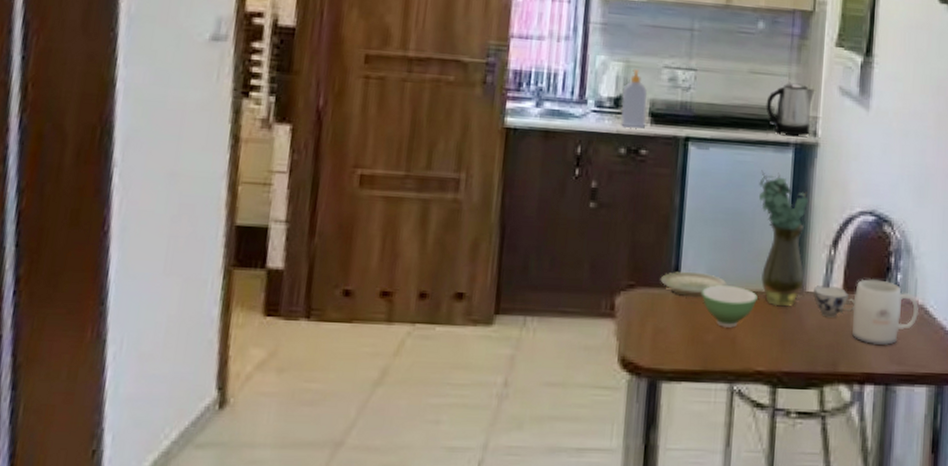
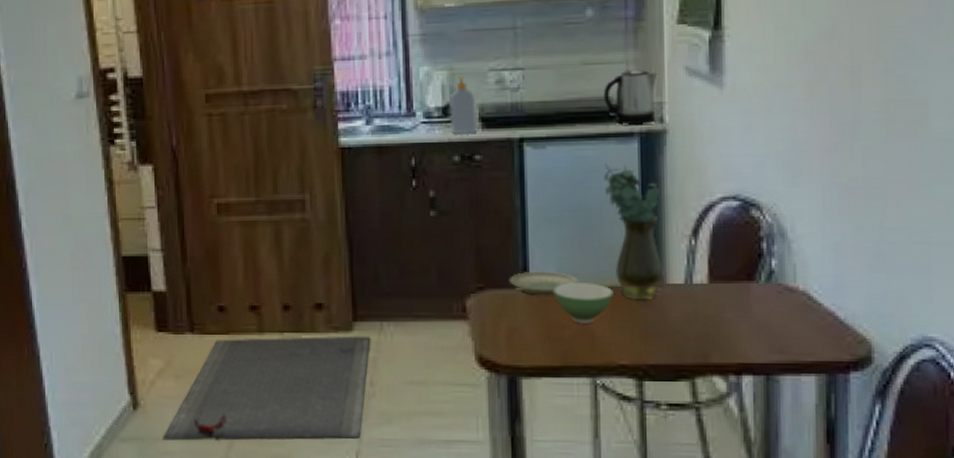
door mat: none [251,327,511,447] -> present [163,336,370,440]
teacup: present [813,285,854,318] -> none [674,277,723,309]
mug: present [852,279,919,346] -> none [721,267,801,335]

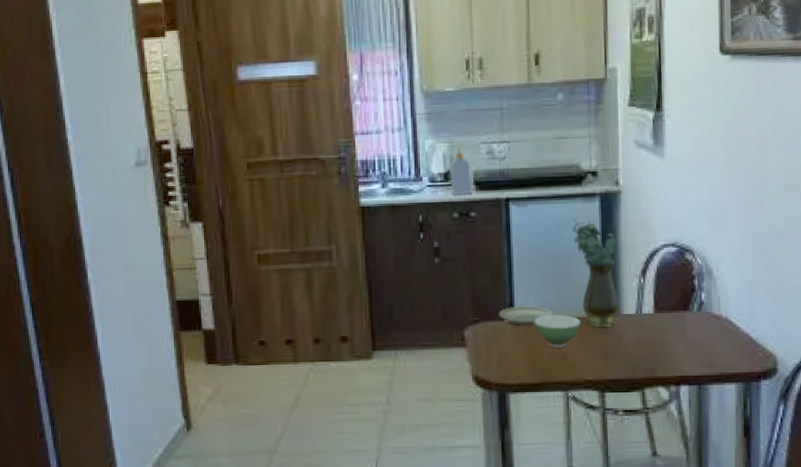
door mat: present [163,336,370,440] -> none [213,362,387,455]
kettle: present [603,69,656,126] -> none [572,142,613,188]

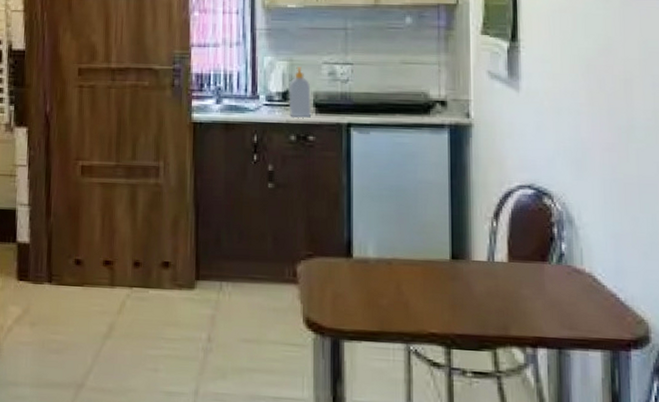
plate: present [498,306,555,327] -> none [335,242,397,266]
bowl: present [533,315,581,348] -> none [373,255,426,293]
vase: present [572,218,620,328] -> none [419,150,469,274]

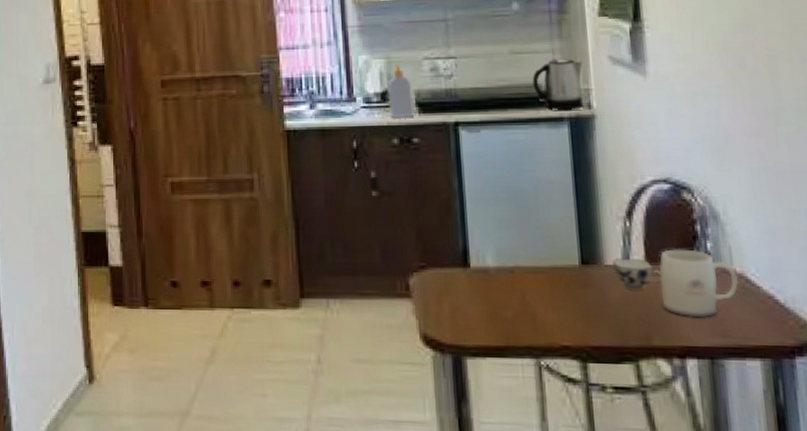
kettle: none [419,70,464,119] -> present [532,58,584,111]
teacup: none [478,255,520,285] -> present [611,258,661,290]
mug: none [519,248,588,311] -> present [659,249,739,318]

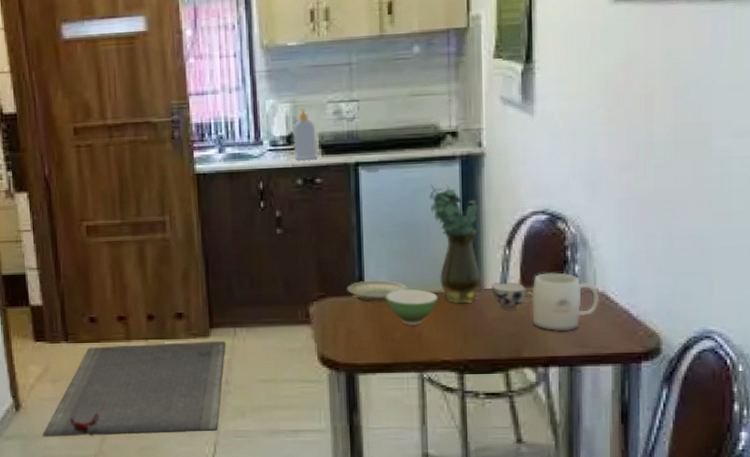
door mat: none [117,312,317,416] -> present [43,340,225,436]
plate: none [450,250,520,276] -> present [347,280,409,302]
bowl: none [492,263,553,304] -> present [385,289,438,325]
kettle: present [532,58,584,111] -> none [429,99,475,150]
vase: none [537,147,601,281] -> present [429,184,482,304]

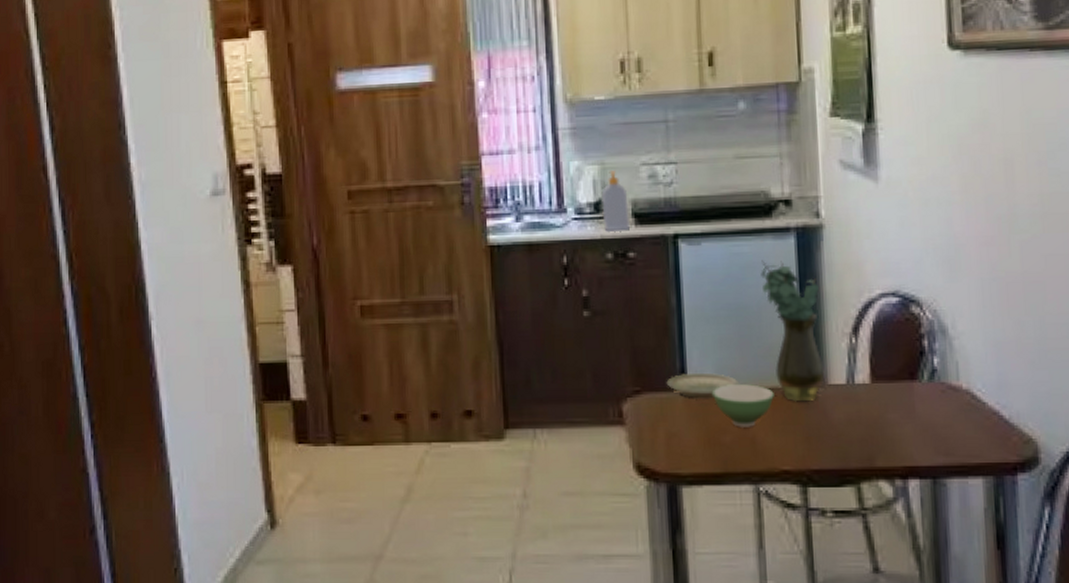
door mat: present [43,340,225,436] -> none [303,444,523,560]
teacup: present [491,282,533,310] -> none [835,376,886,410]
mug: present [531,272,600,332] -> none [884,365,965,437]

